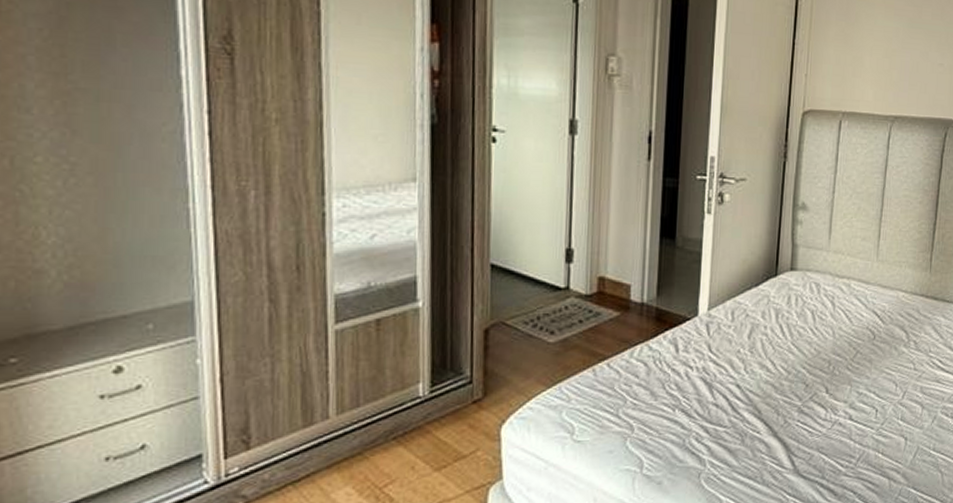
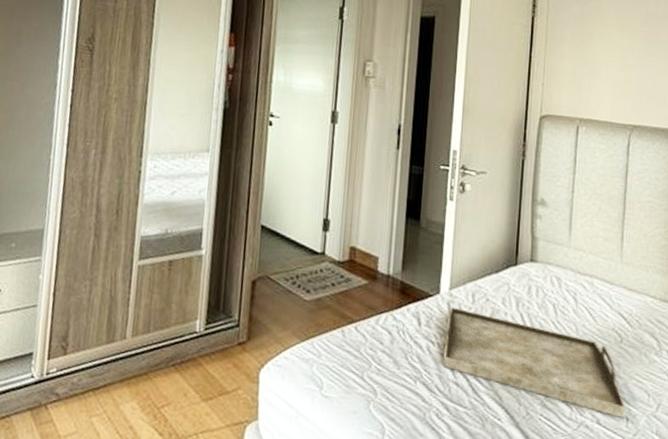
serving tray: none [702,328,876,411] -> present [443,307,626,418]

